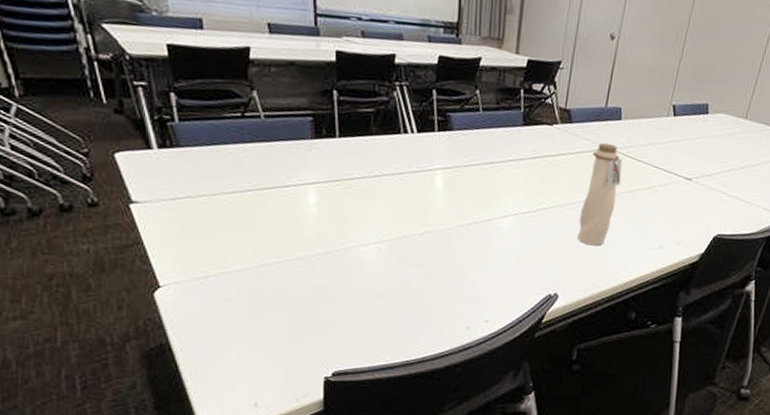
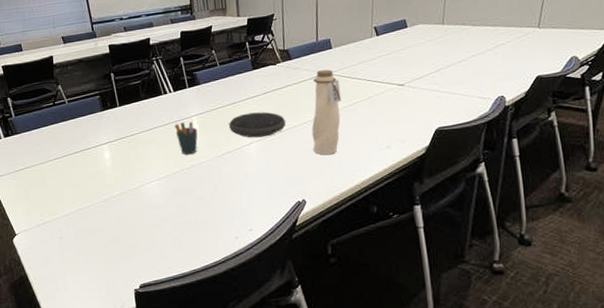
pen holder: none [411,174,441,218] -> present [175,121,198,155]
speaker: none [481,178,552,212] -> present [228,112,286,138]

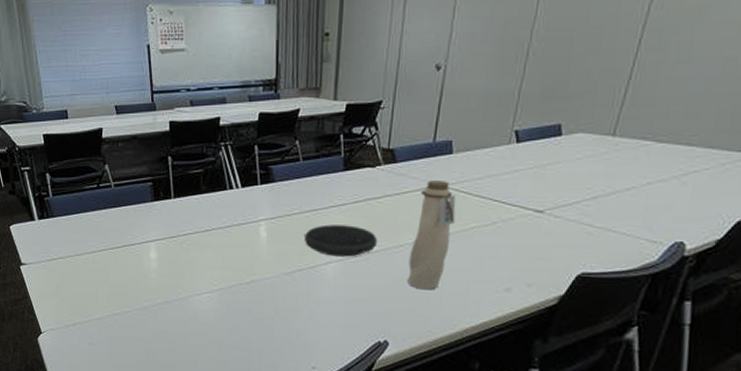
pen holder: present [175,121,198,155] -> none [237,226,265,267]

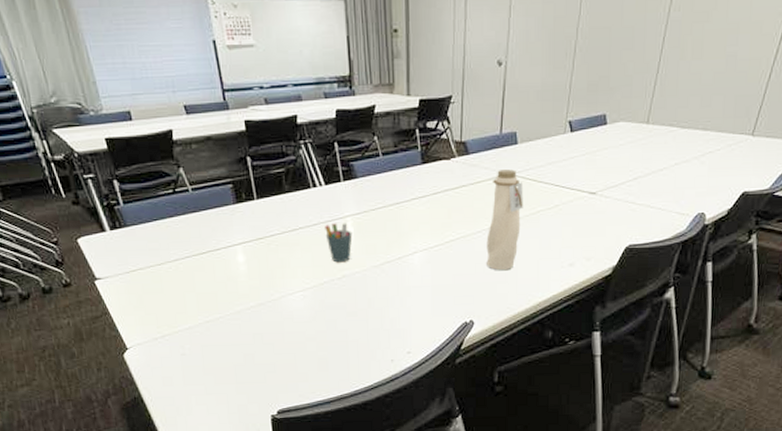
pen holder: none [237,226,265,267] -> present [325,223,353,263]
speaker: present [304,224,378,257] -> none [389,216,458,247]

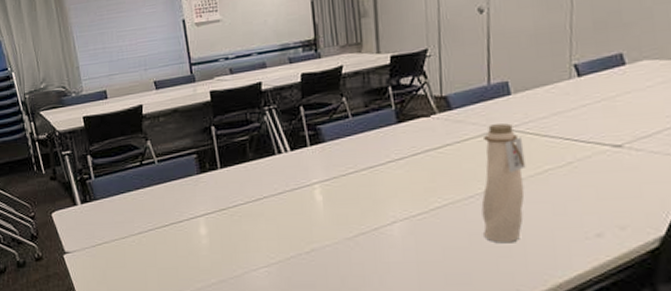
pen holder: present [325,223,353,263] -> none [291,190,322,235]

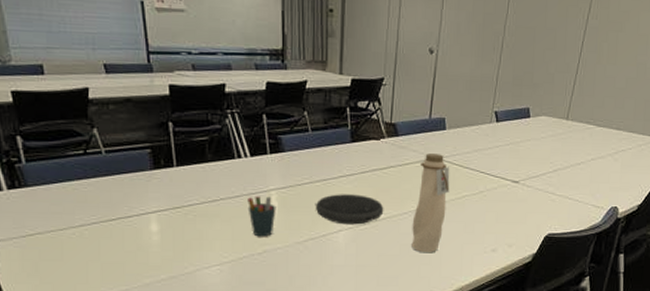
pen holder: none [291,190,322,235] -> present [248,196,276,237]
speaker: none [362,180,445,215] -> present [315,194,384,225]

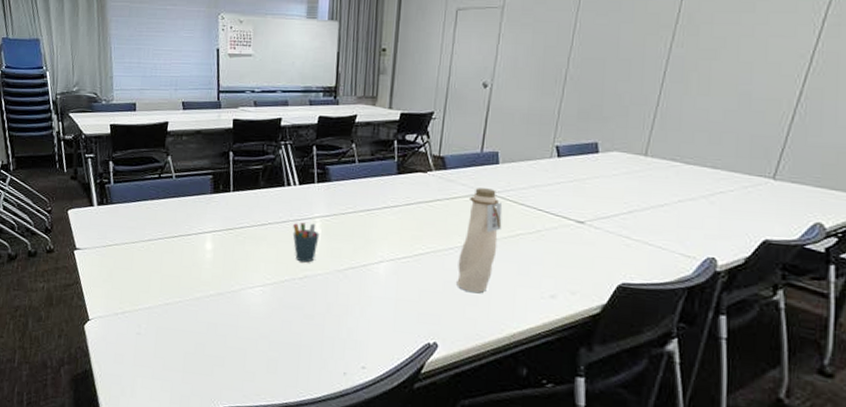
speaker: present [315,194,384,225] -> none [357,224,428,258]

